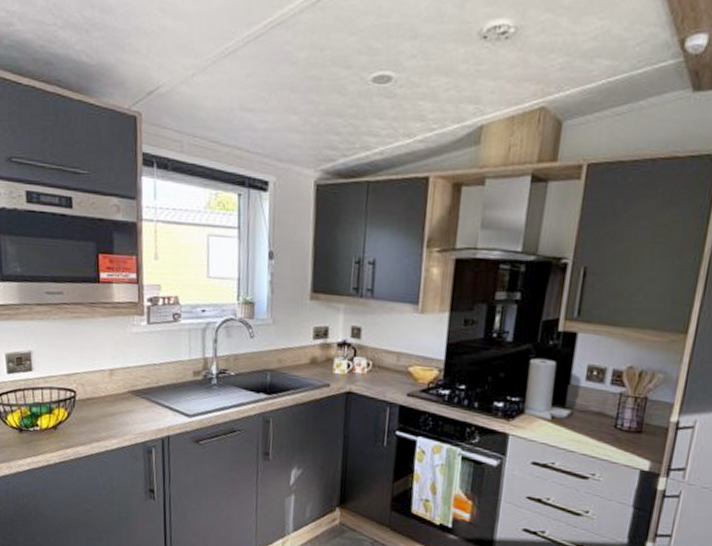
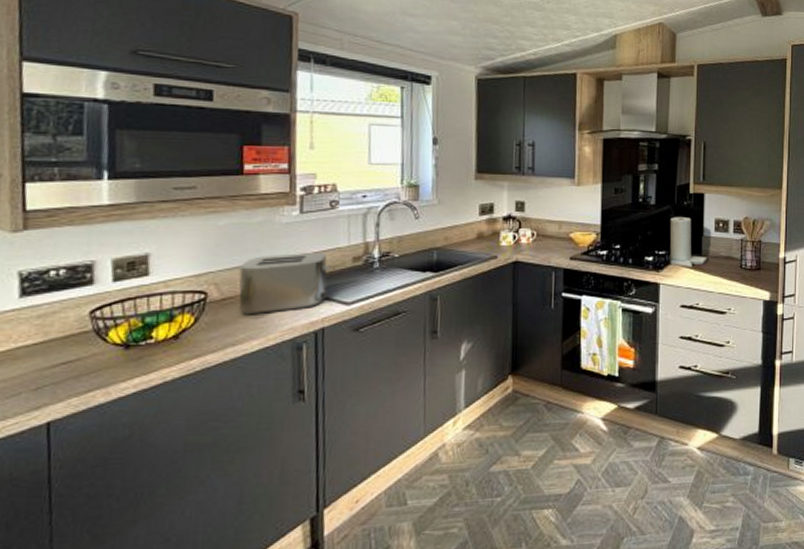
toaster: none [99,362,174,417] -> present [238,252,330,315]

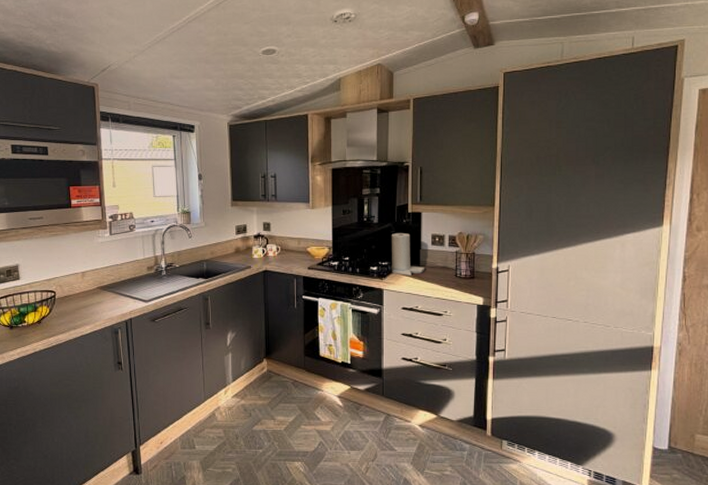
toaster: present [238,252,330,315] -> none [74,263,133,308]

